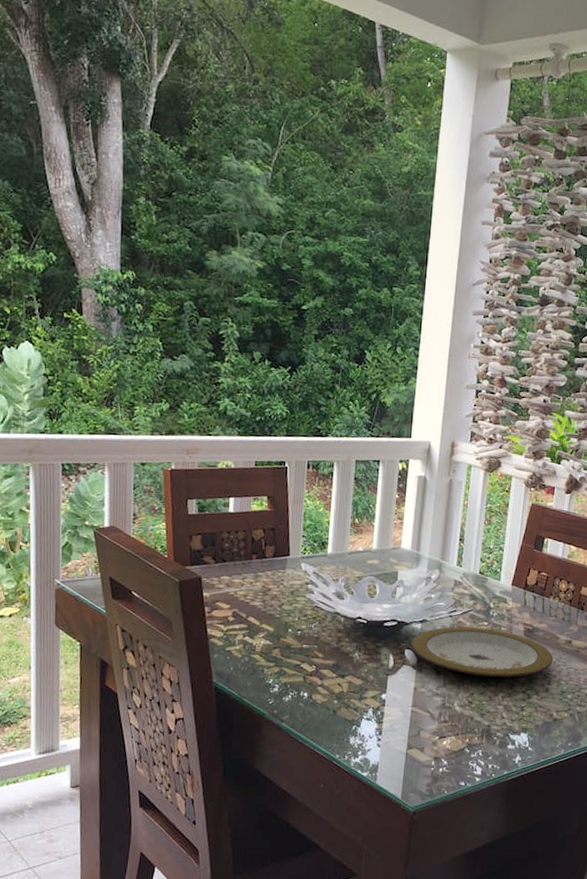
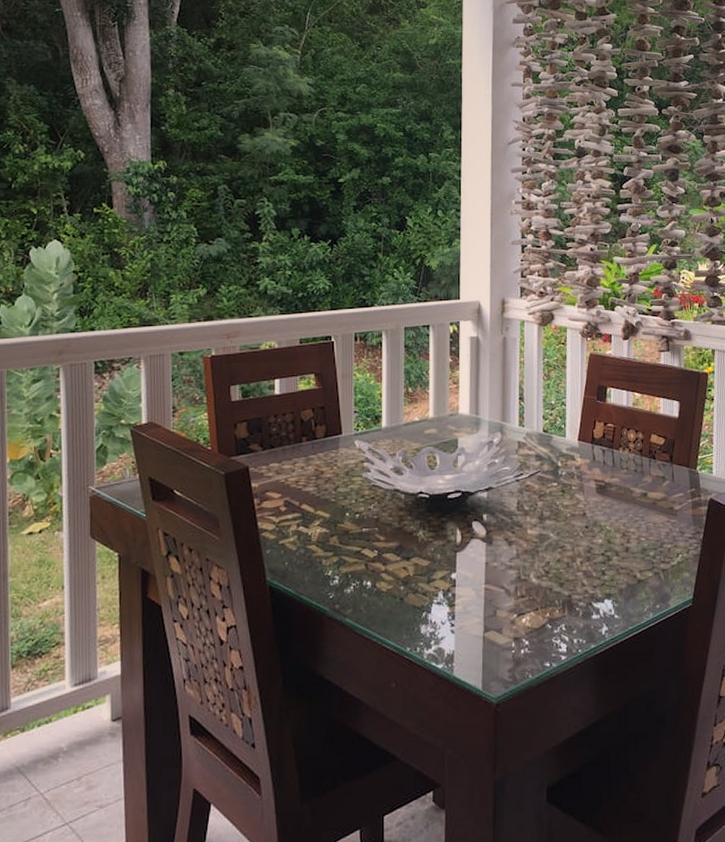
plate: present [411,626,553,678] -> none [478,489,630,543]

